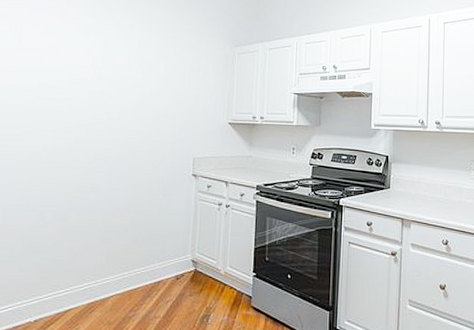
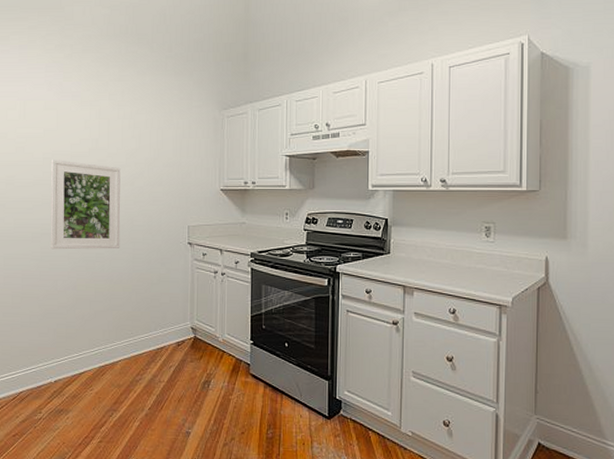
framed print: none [40,85,125,180] -> present [50,160,121,250]

